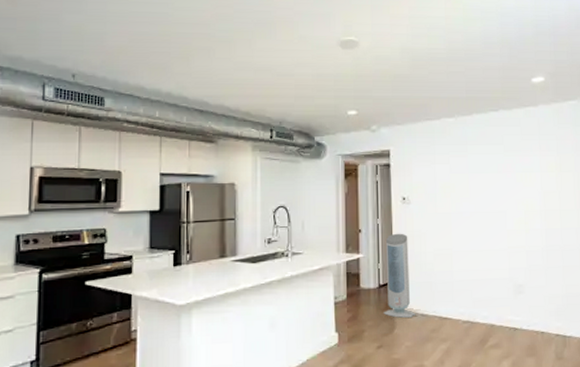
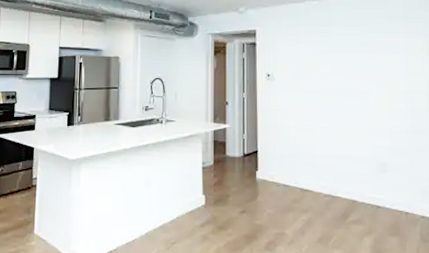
air purifier: present [383,233,416,318] -> none [247,107,278,187]

